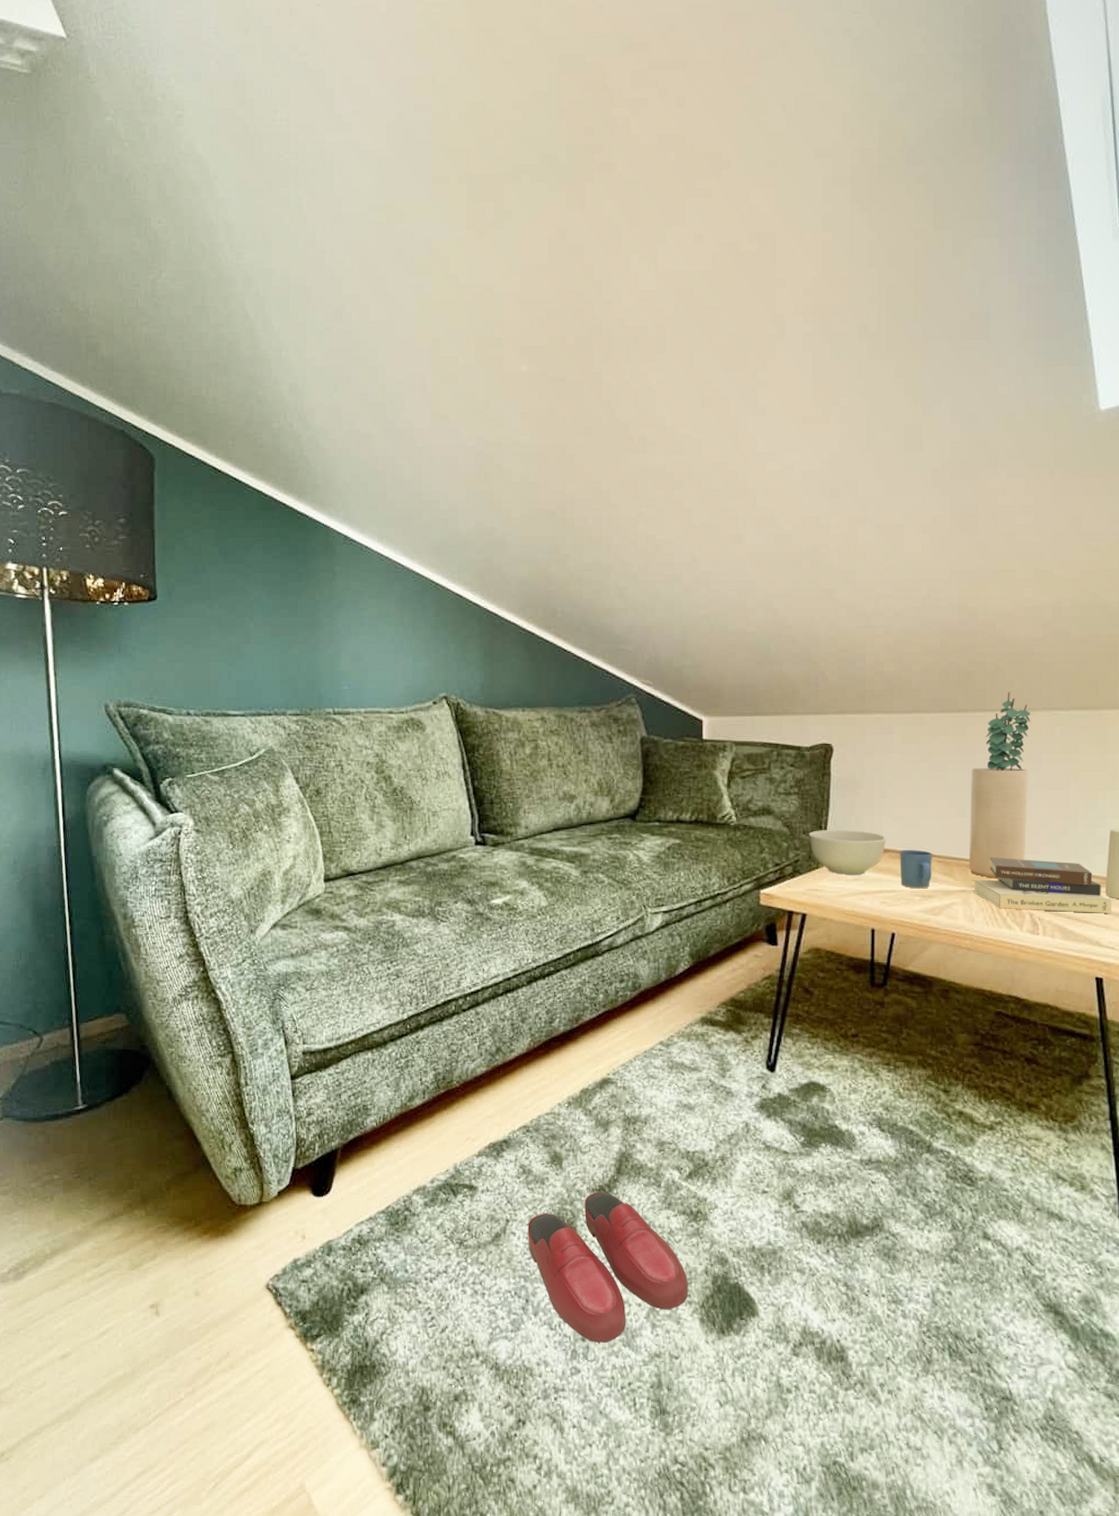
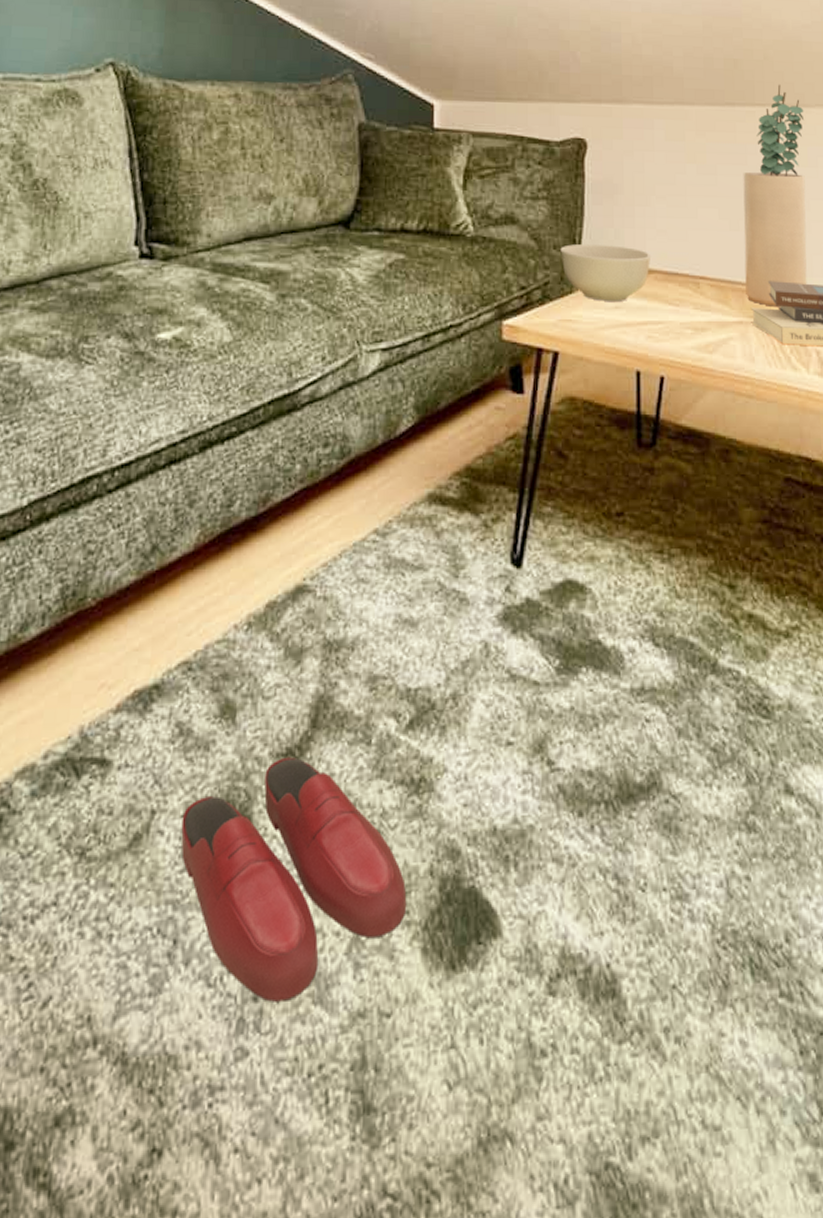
mug: present [900,850,932,889] -> none [666,271,704,320]

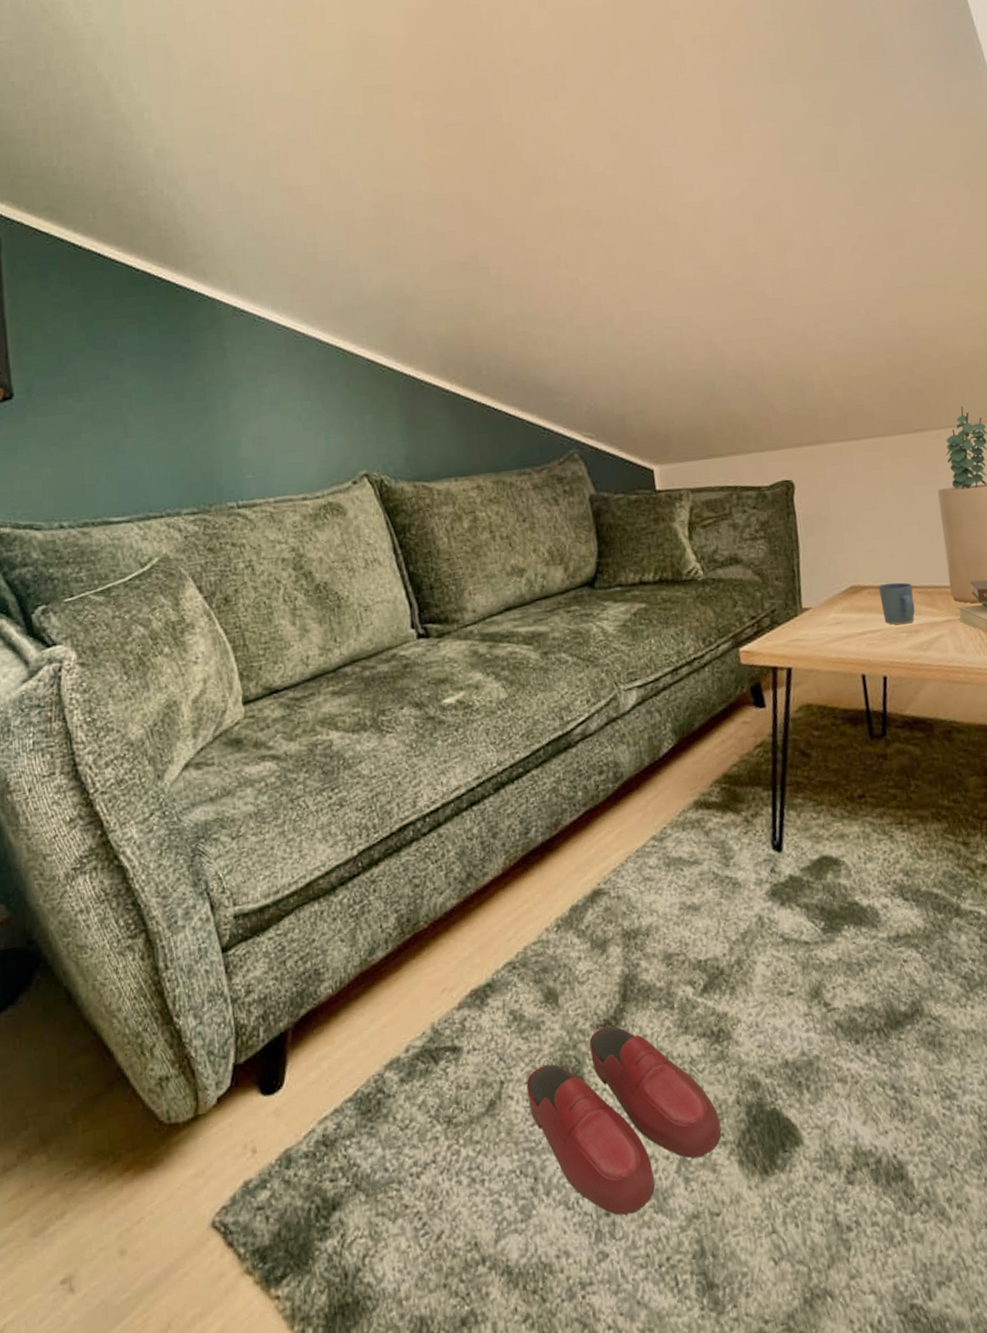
bowl: present [560,244,652,301] -> none [782,569,864,620]
mug: none [666,271,704,320] -> present [878,582,915,625]

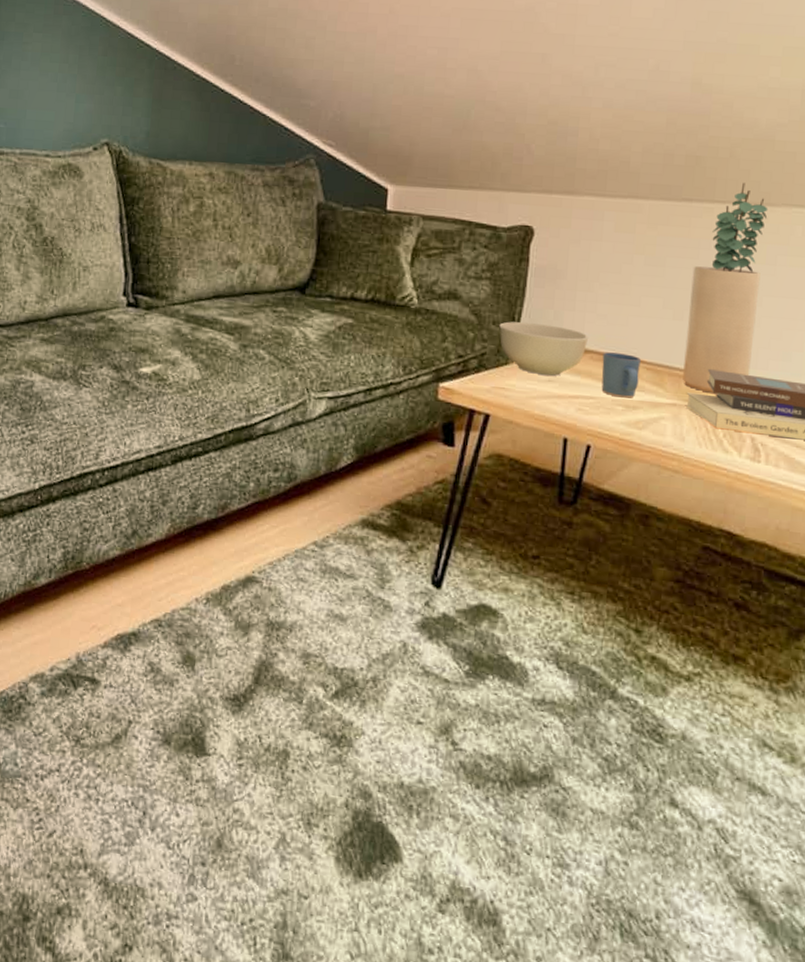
slippers: present [526,1026,722,1215] -> none [150,701,326,871]
bowl: none [782,569,864,620] -> present [499,321,589,376]

